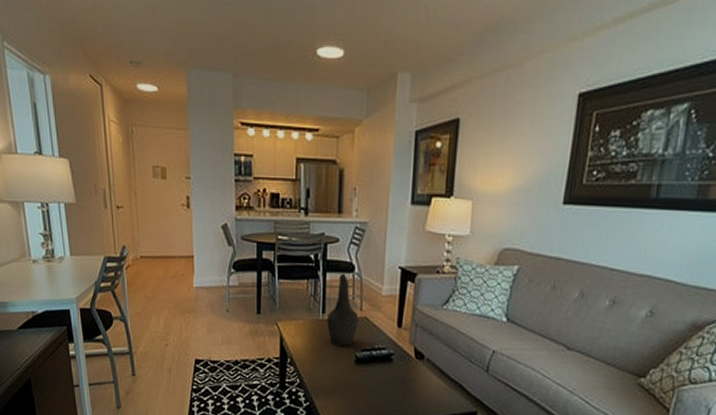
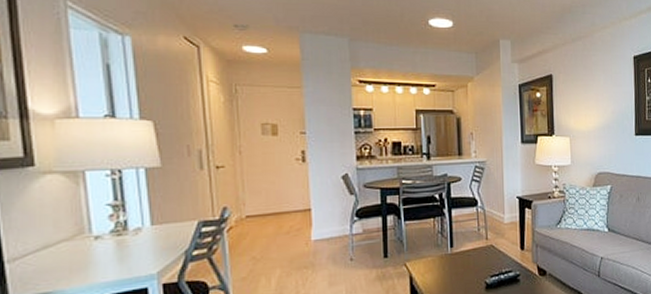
decorative vase: present [327,273,359,346] -> none [456,208,486,276]

